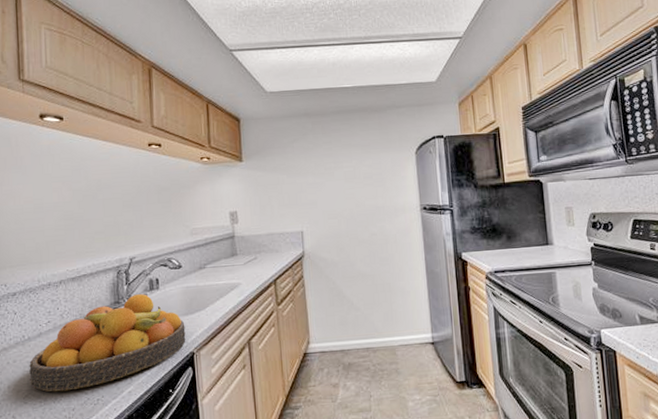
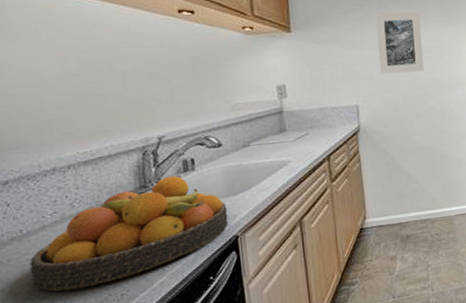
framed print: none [320,139,366,201] -> present [376,11,424,74]

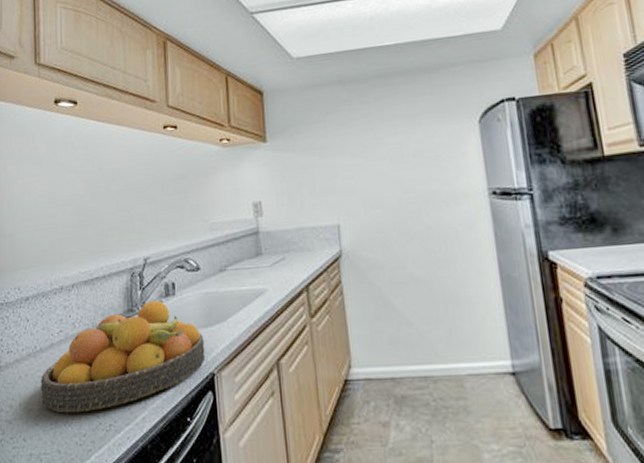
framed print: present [376,11,424,74] -> none [357,107,417,187]

